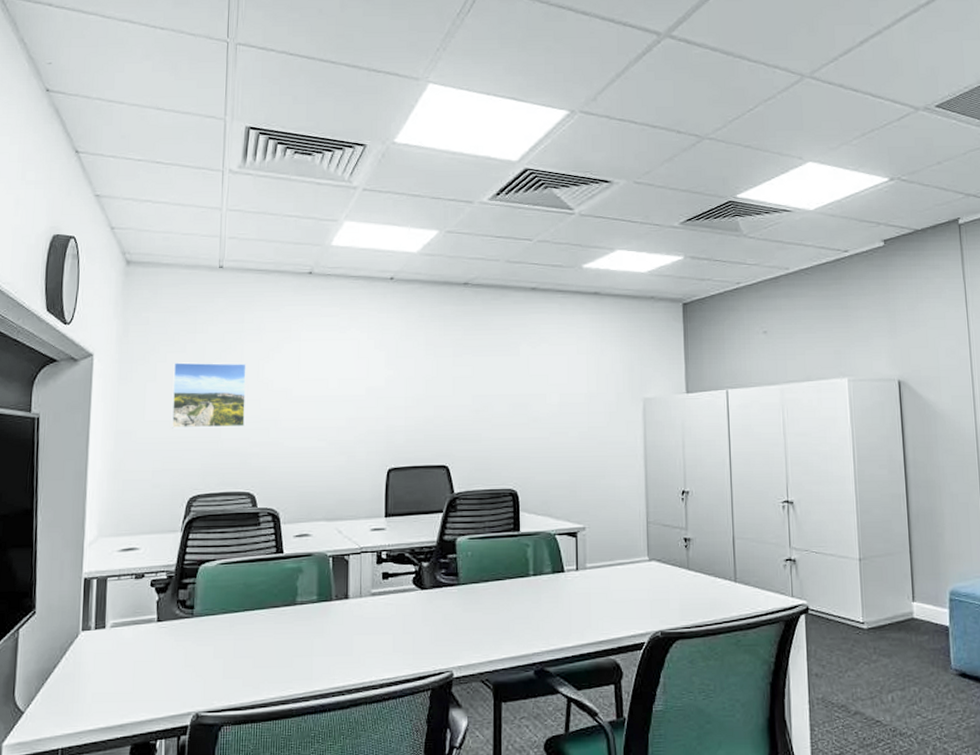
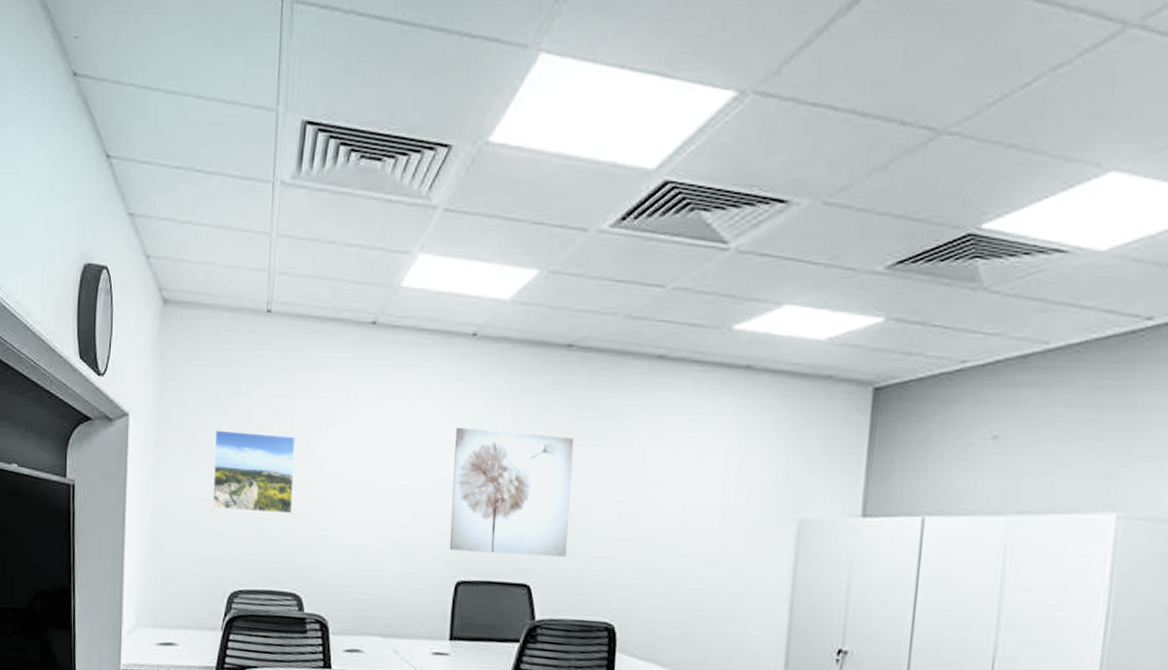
wall art: none [380,348,476,444] -> present [449,427,574,558]

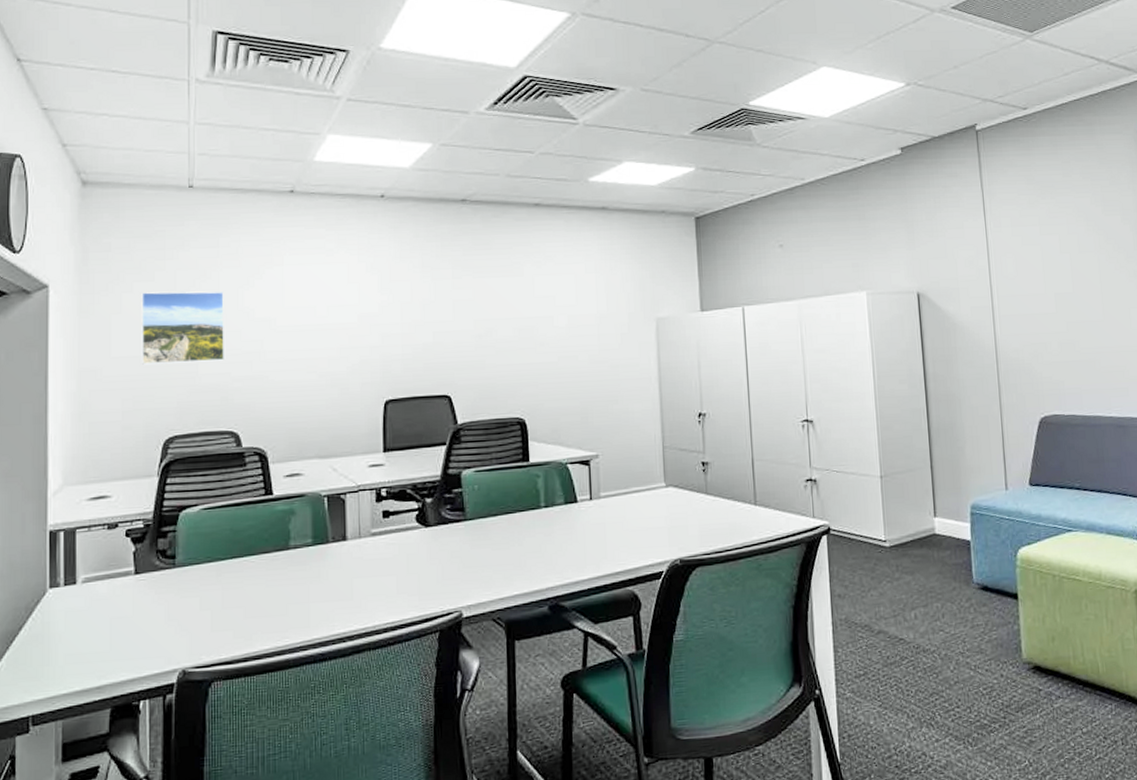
wall art: present [449,427,574,558] -> none [374,271,479,374]

